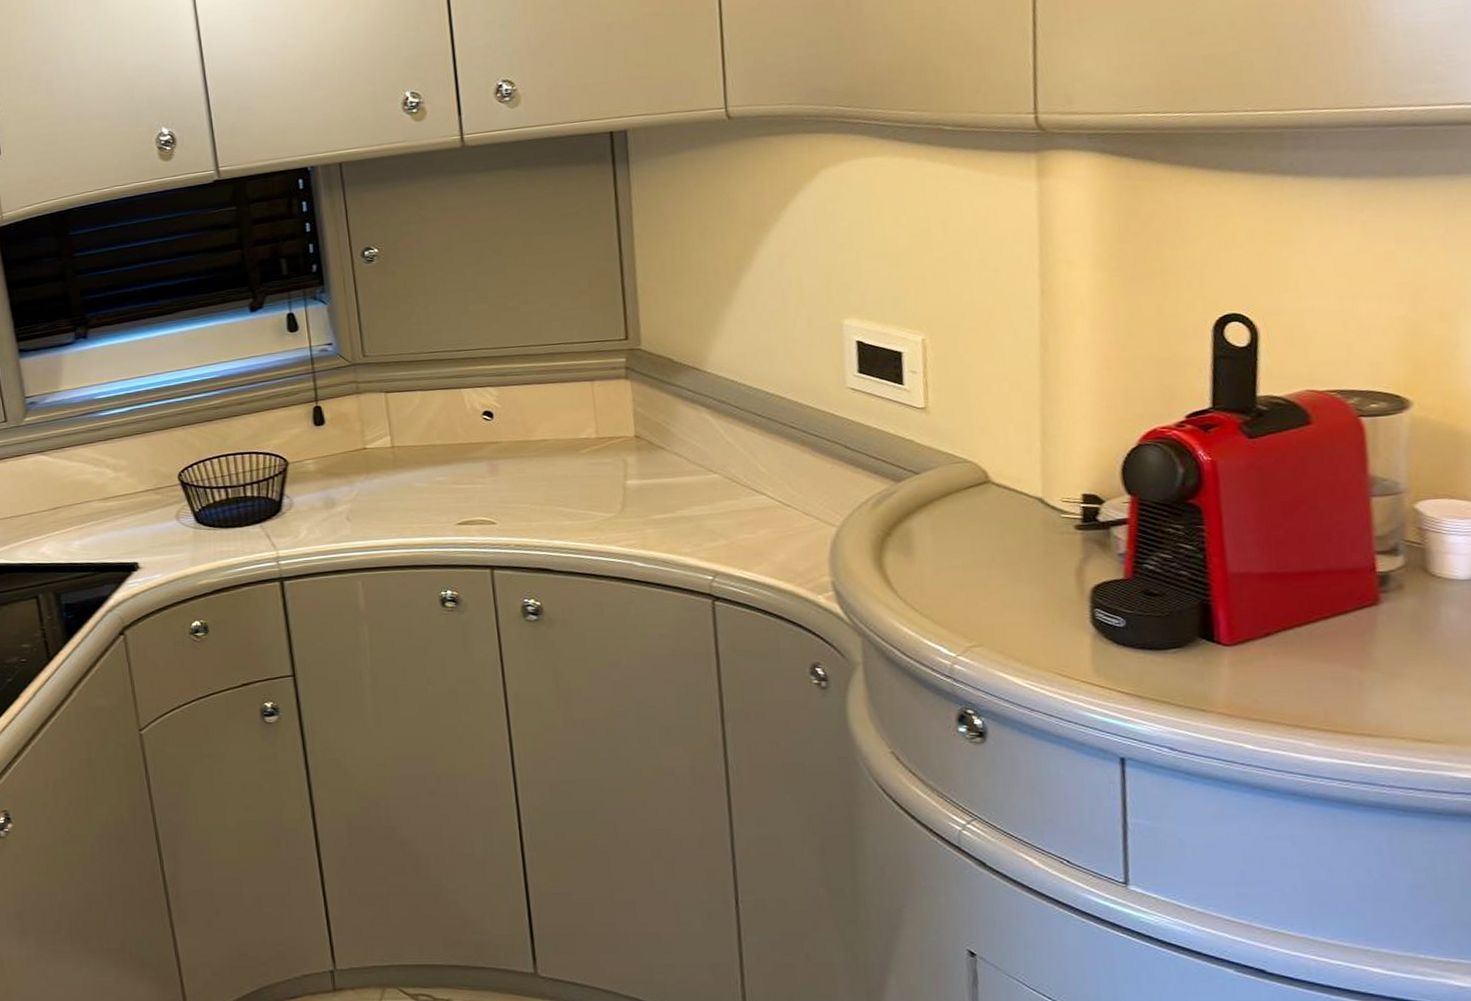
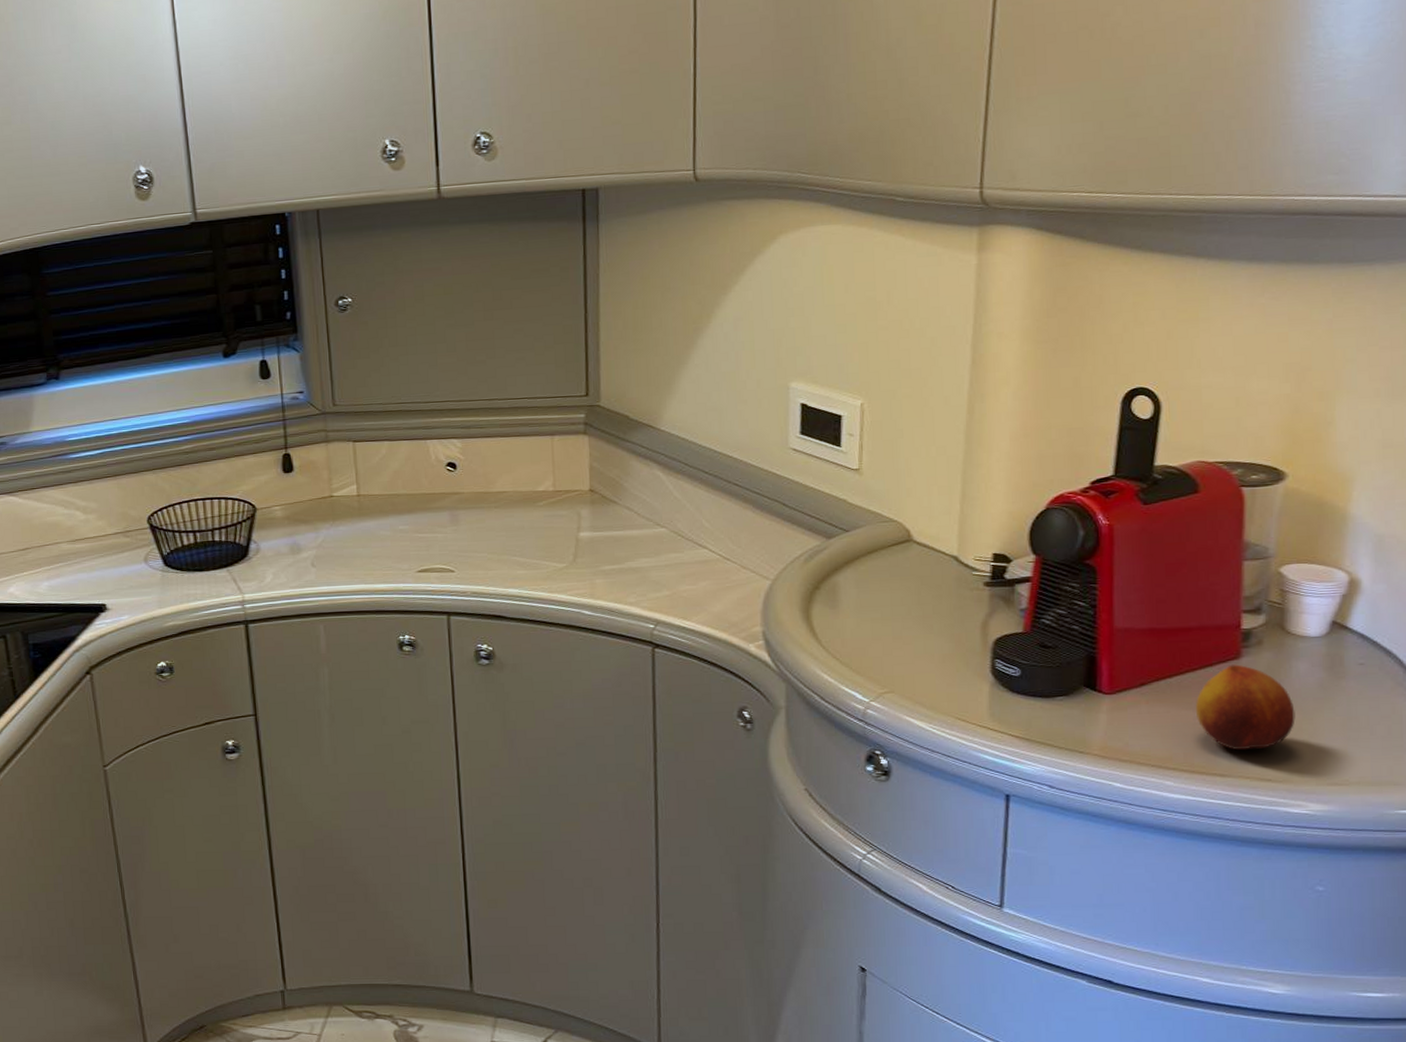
fruit: none [1331,611,1452,708] -> present [1195,664,1295,751]

